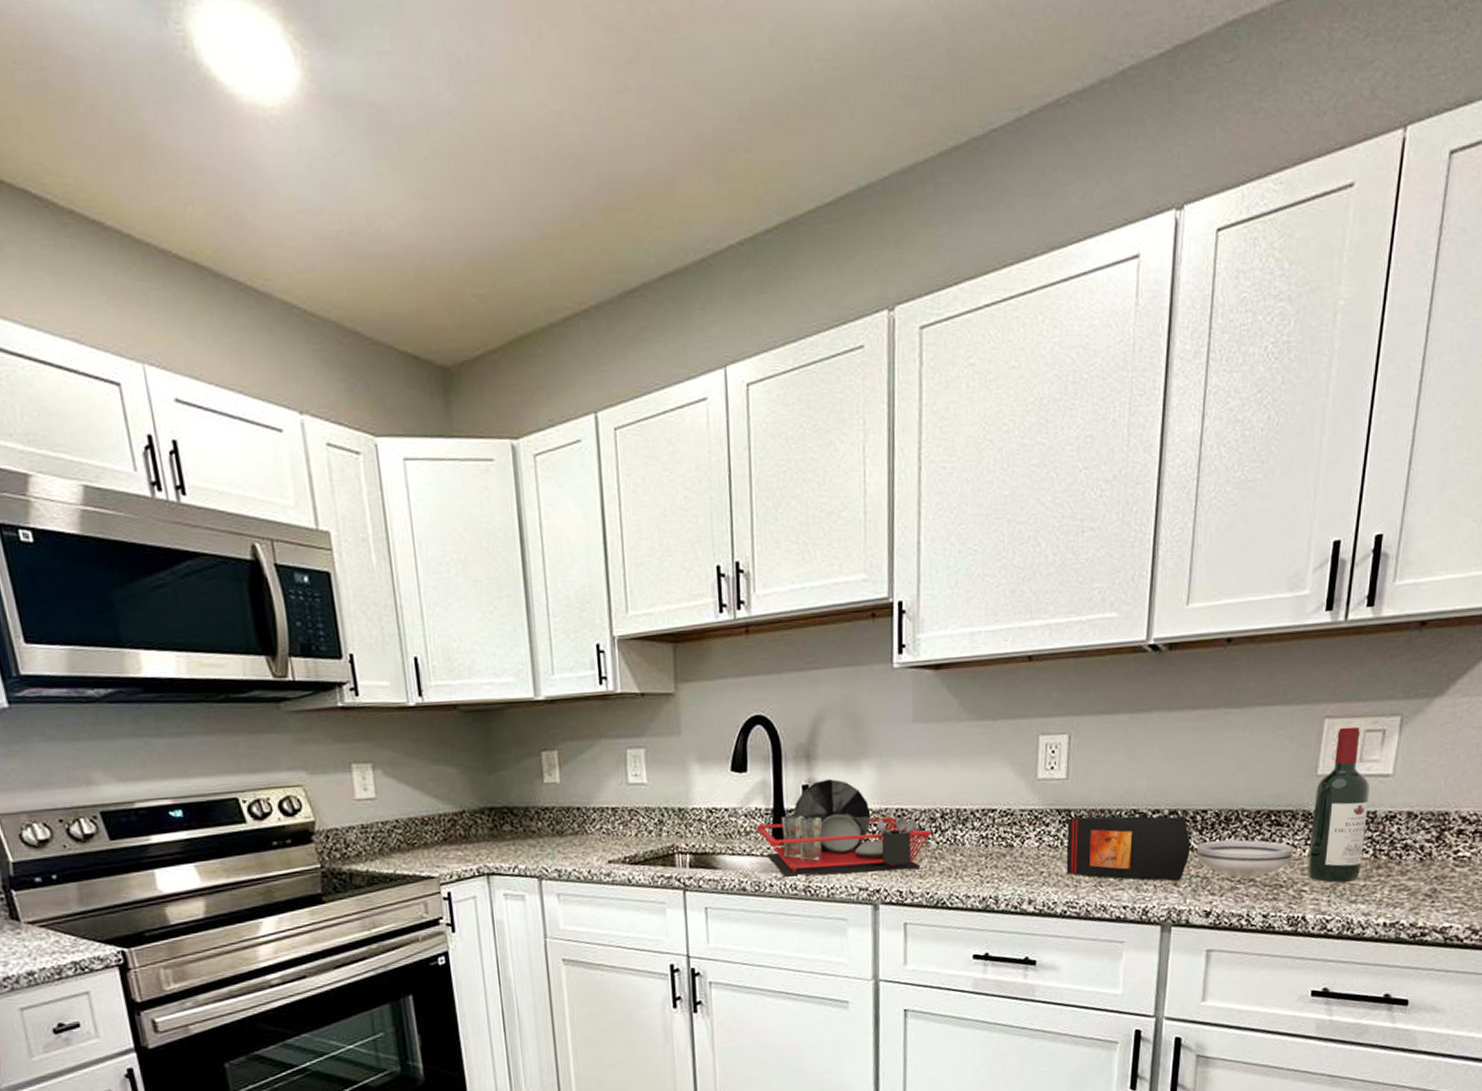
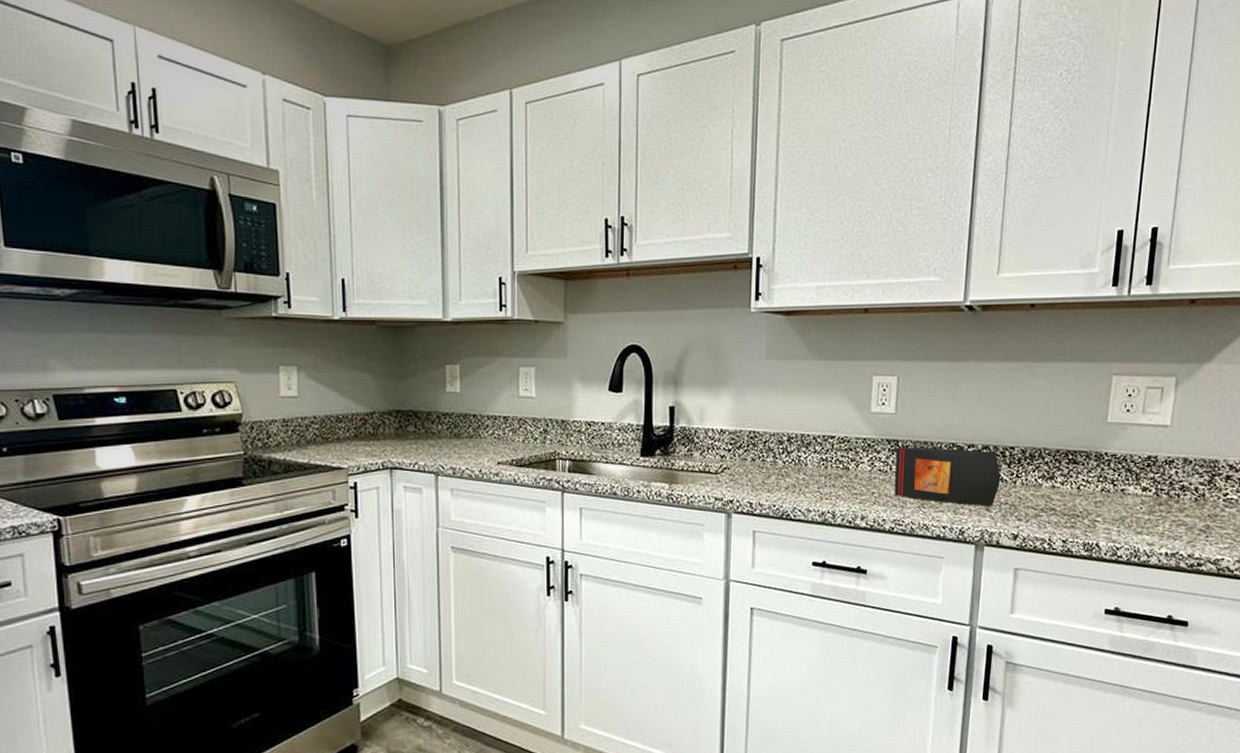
dish rack: present [756,778,932,877] -> none [628,402,779,485]
bowl: present [1196,839,1295,879] -> none [1005,474,1089,508]
wine bottle: present [1307,726,1369,884] -> none [1100,383,1151,516]

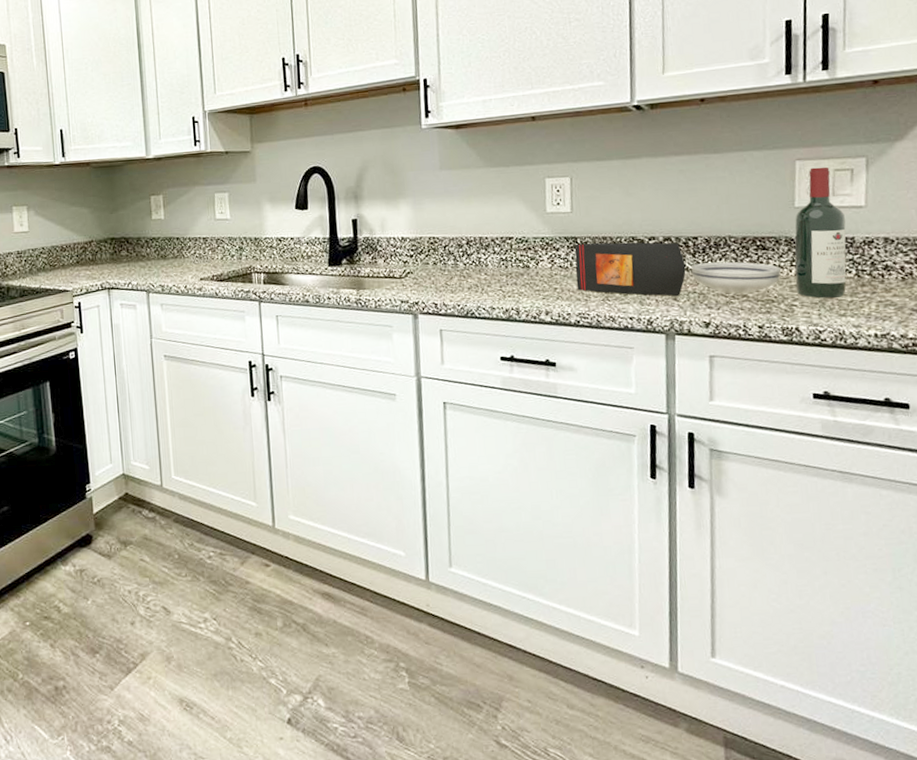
bowl: none [1005,474,1089,508] -> present [690,261,782,295]
wine bottle: none [1100,383,1151,516] -> present [794,166,847,299]

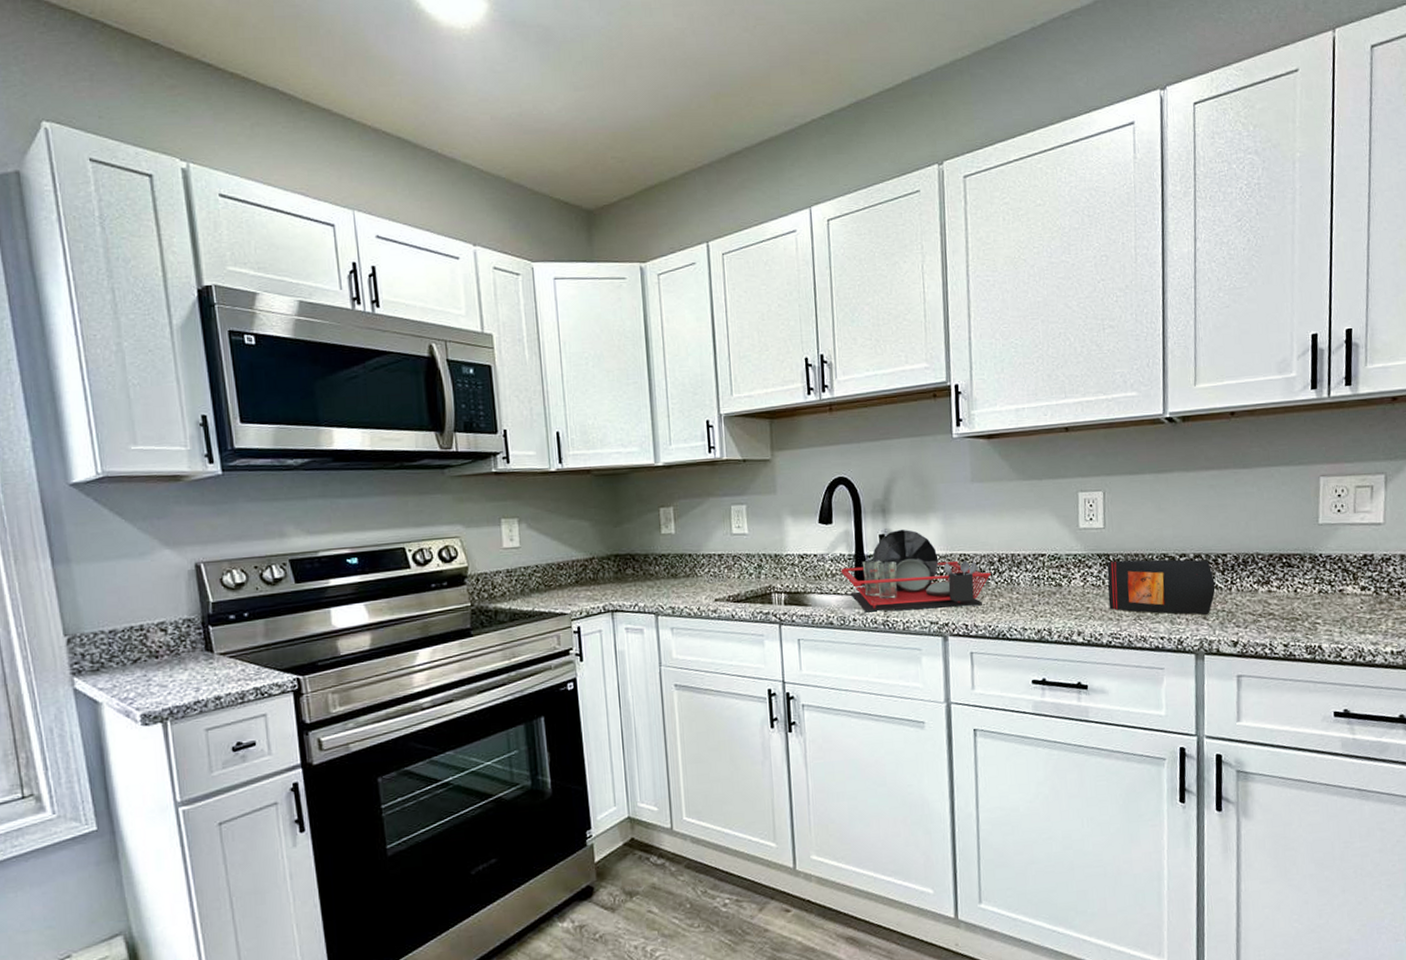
dish rack: none [316,214,460,292] -> present [841,529,991,613]
bowl: present [690,261,782,295] -> none [1220,579,1306,613]
wine bottle: present [794,166,847,299] -> none [1318,483,1366,617]

